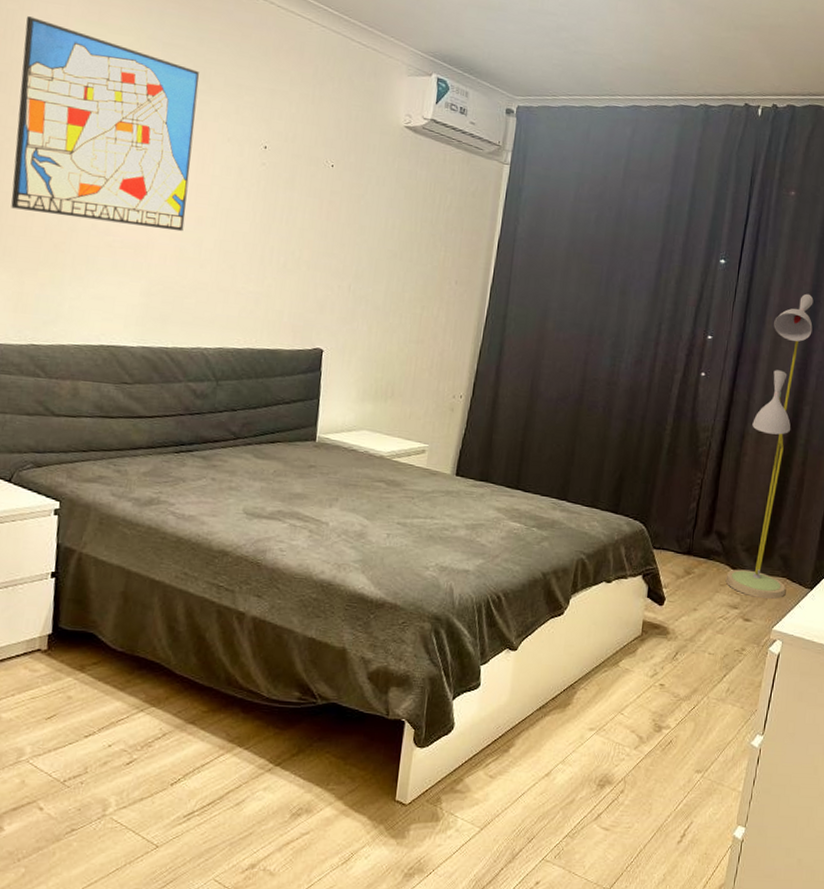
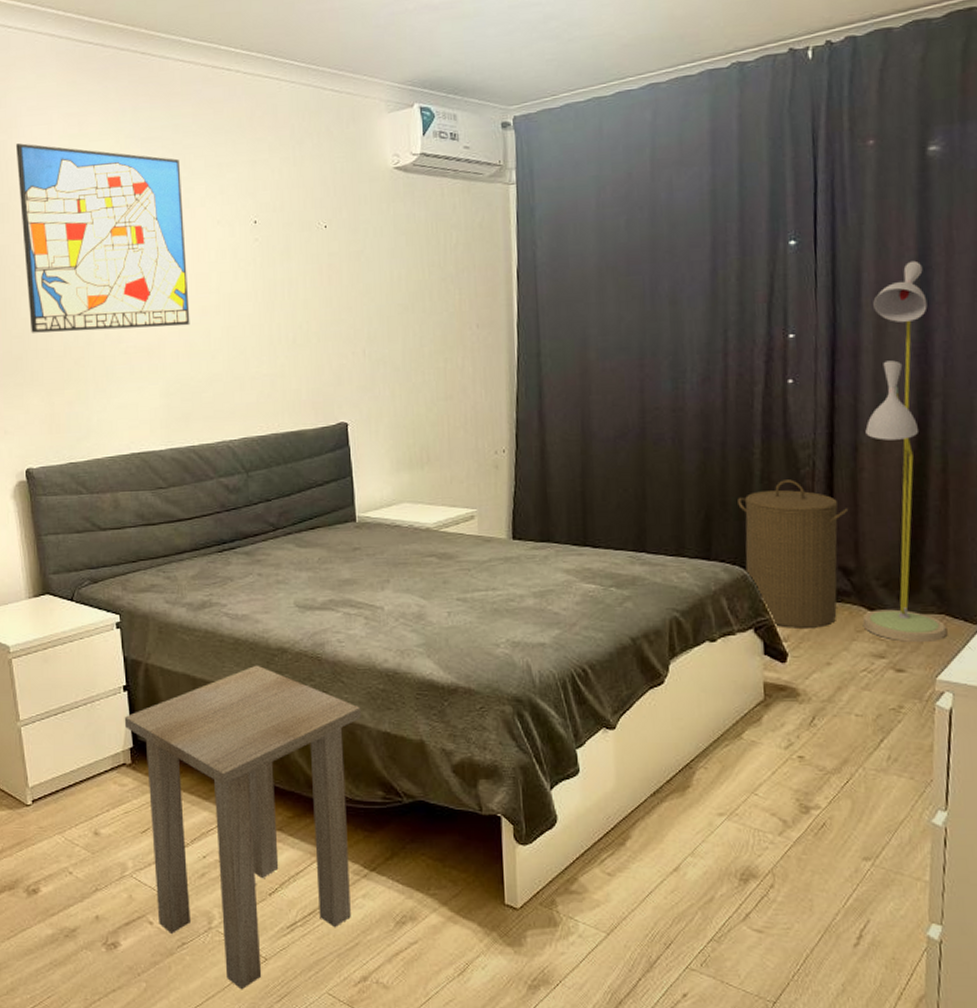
side table: none [46,564,291,876] -> present [124,665,361,990]
laundry hamper: none [644,454,730,580] -> present [738,479,849,628]

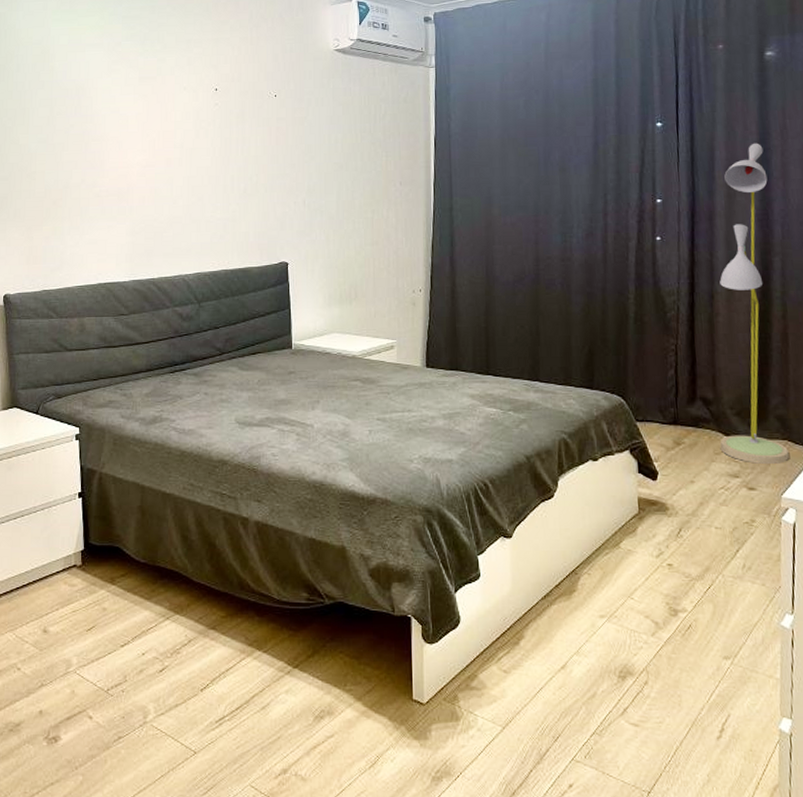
wall art: present [16,143,190,333] -> none [14,16,156,176]
side table: present [124,665,361,990] -> none [77,475,290,783]
laundry hamper: present [738,479,849,628] -> none [616,321,707,450]

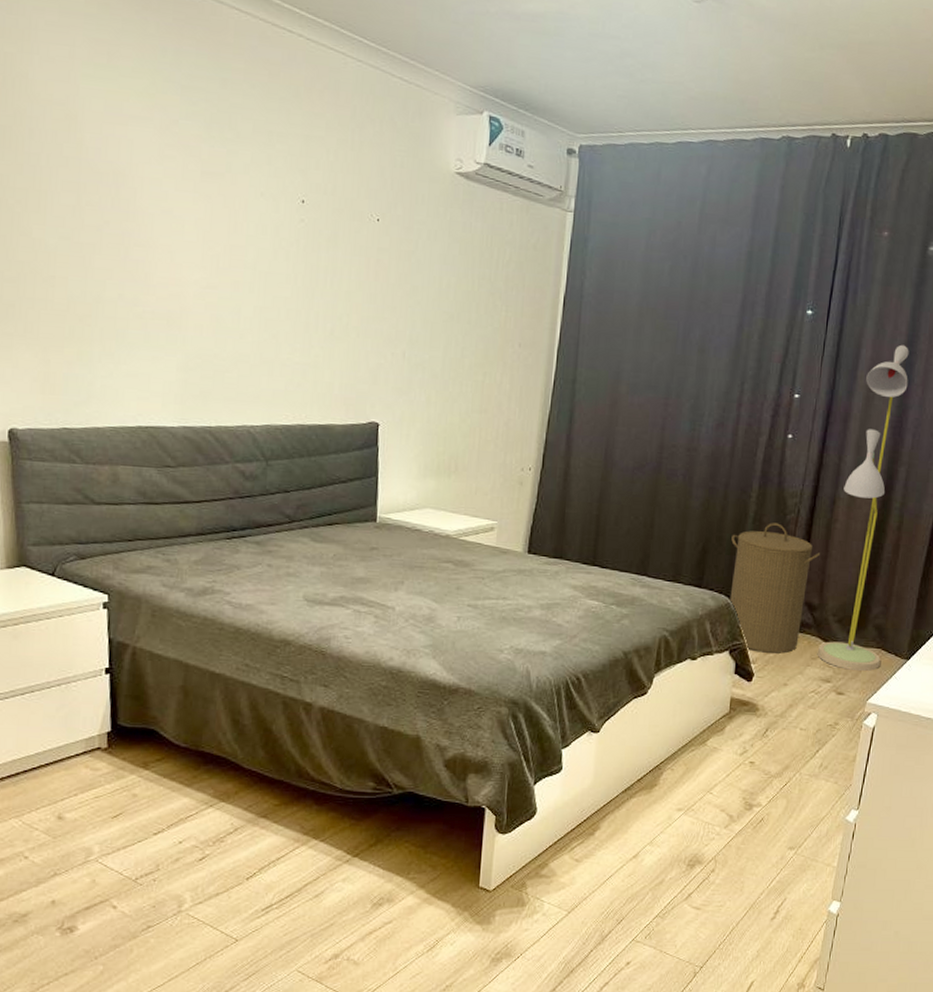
laundry hamper: none [616,321,707,450] -> present [730,523,821,654]

